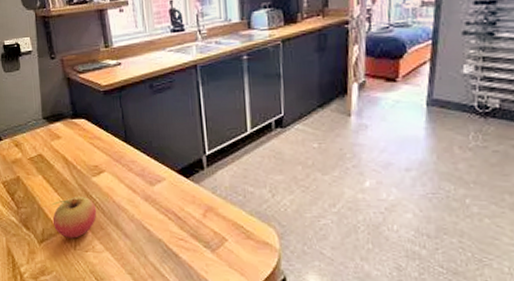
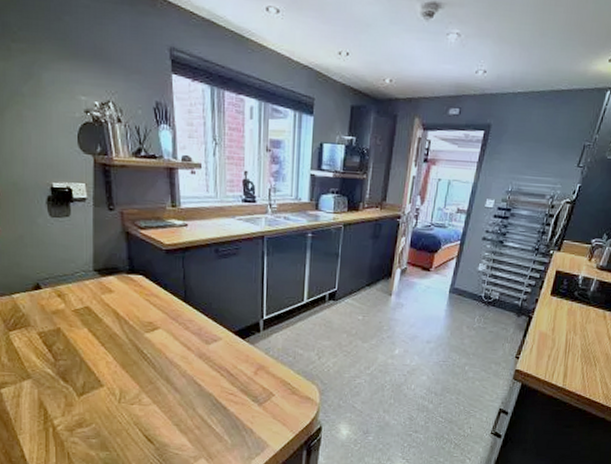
fruit: present [51,197,97,238] -> none [96,351,147,392]

